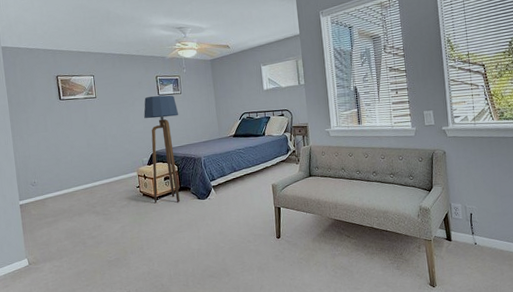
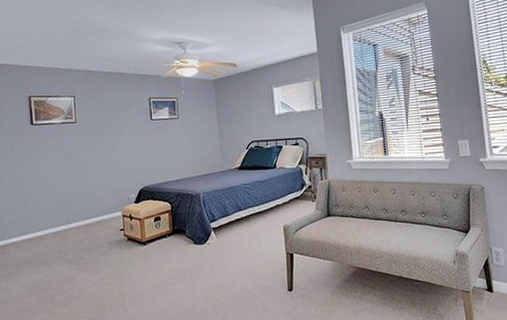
floor lamp: present [143,95,180,204] -> none [132,120,175,250]

